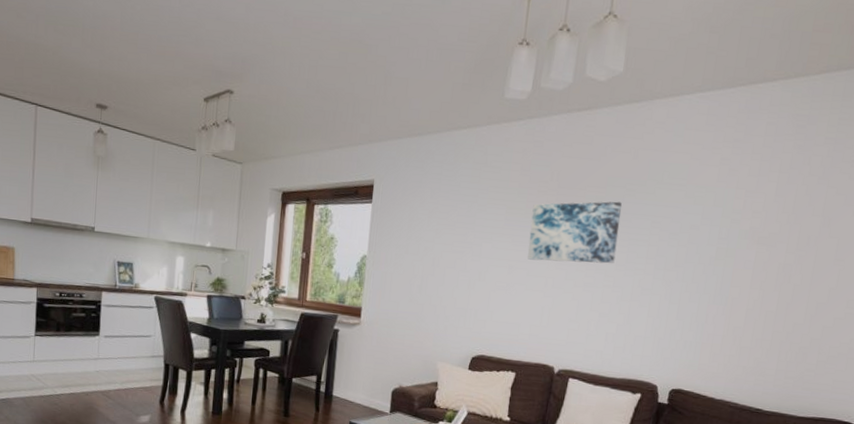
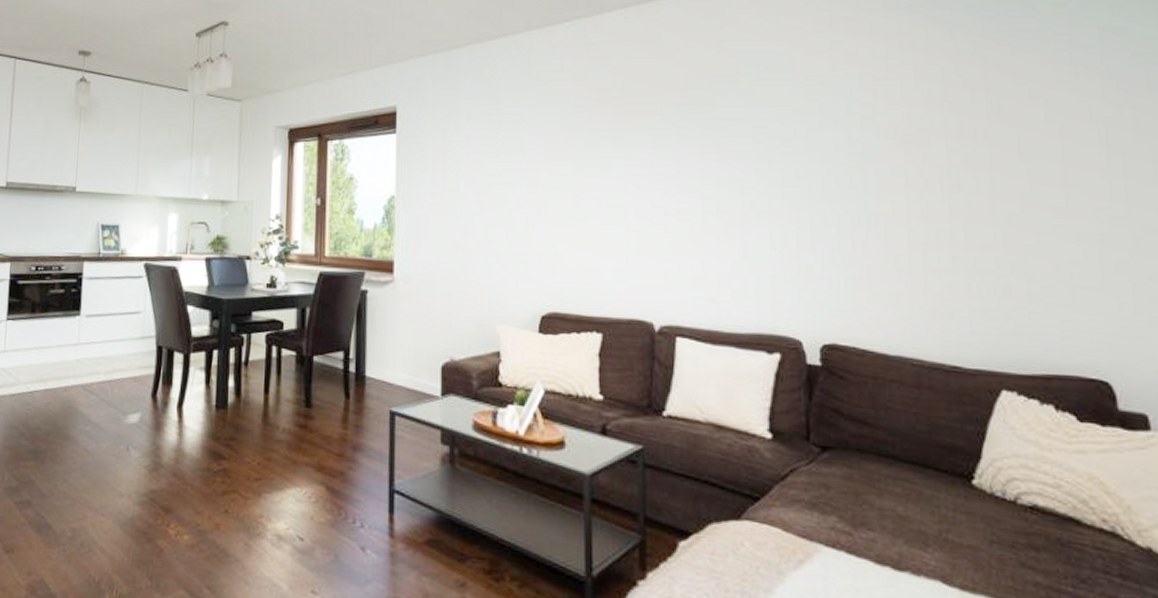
wall art: present [527,201,622,264] -> none [596,105,713,186]

